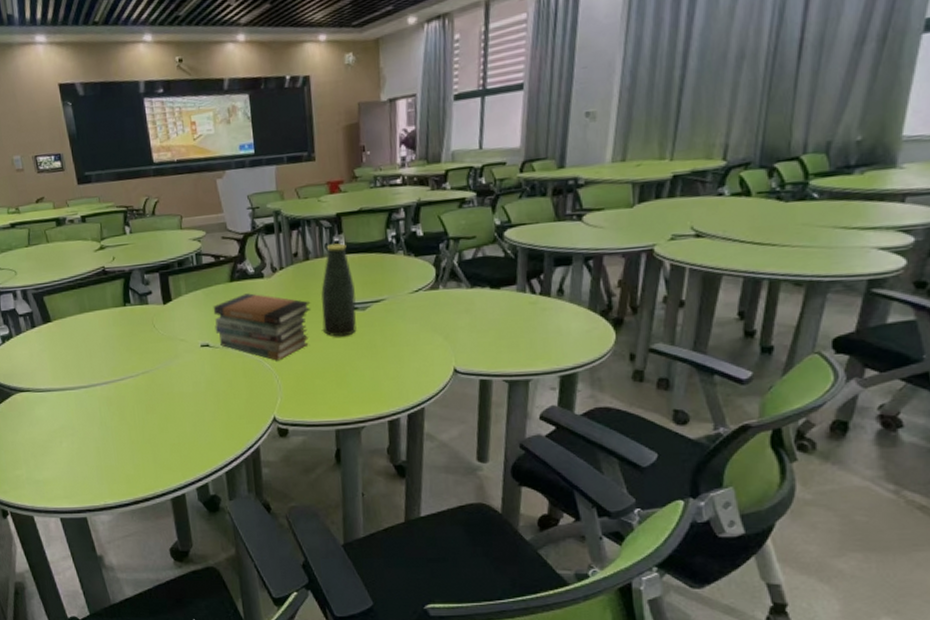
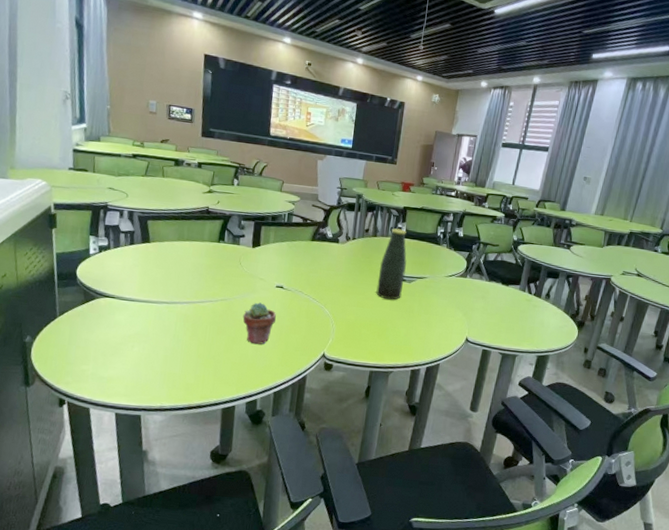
potted succulent: none [170,368,209,419] -> present [243,302,276,345]
book stack: present [213,293,311,361] -> none [290,252,371,310]

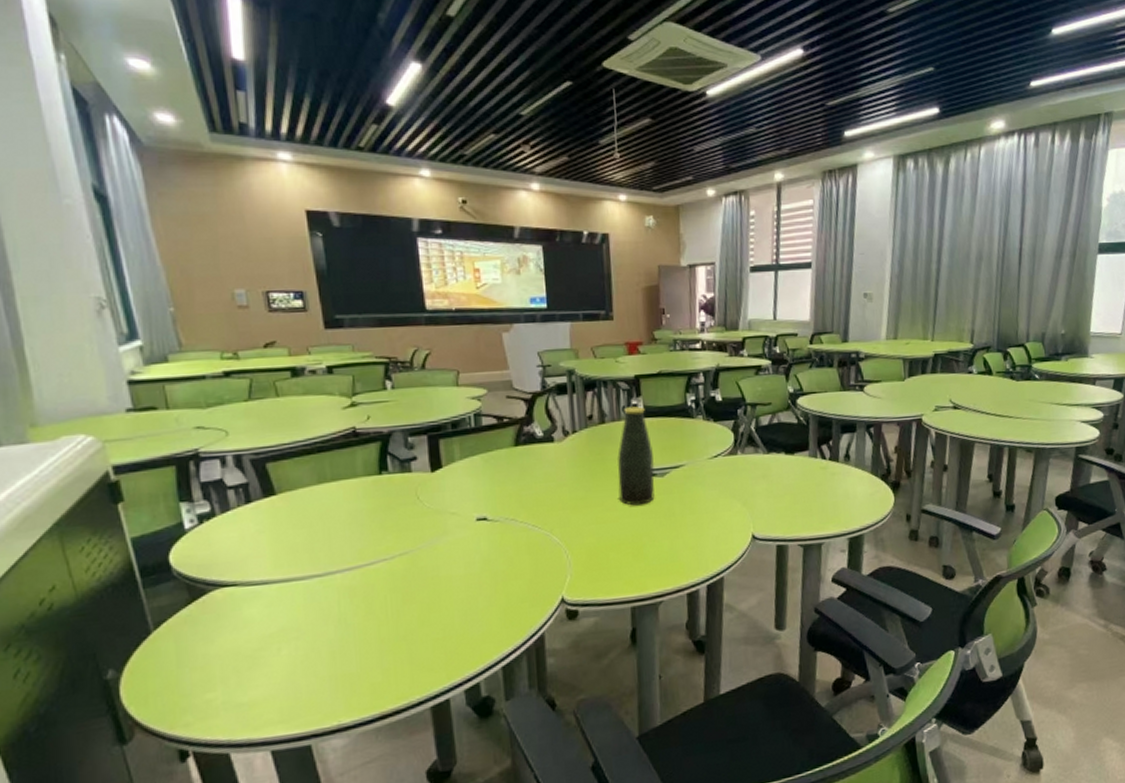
potted succulent: present [243,302,276,345] -> none [436,546,485,607]

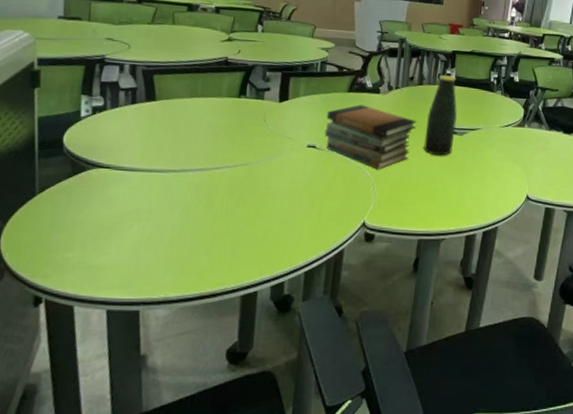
book stack: none [493,459,606,534] -> present [324,104,417,170]

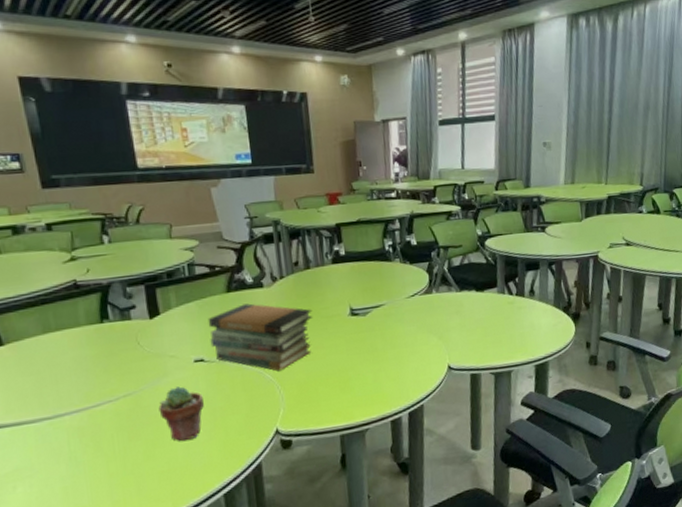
potted succulent: none [267,166,307,216] -> present [158,386,204,442]
bottle: present [423,75,457,156] -> none [322,252,358,343]

